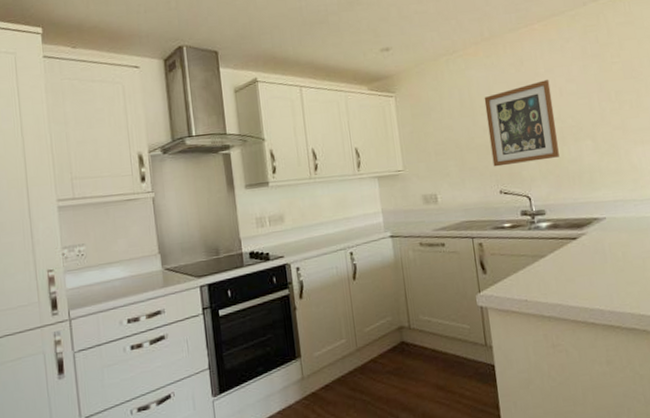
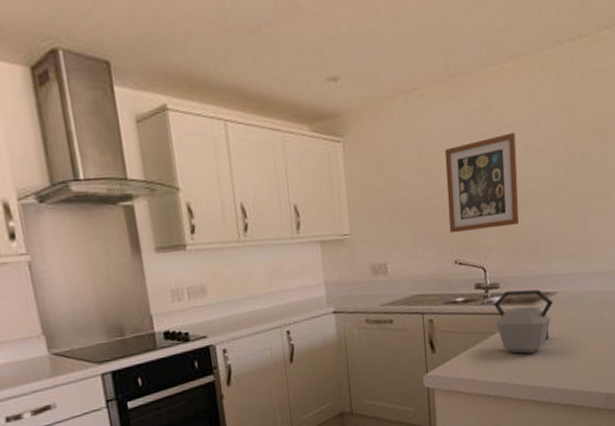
kettle: none [541,215,603,276] -> present [494,289,554,354]

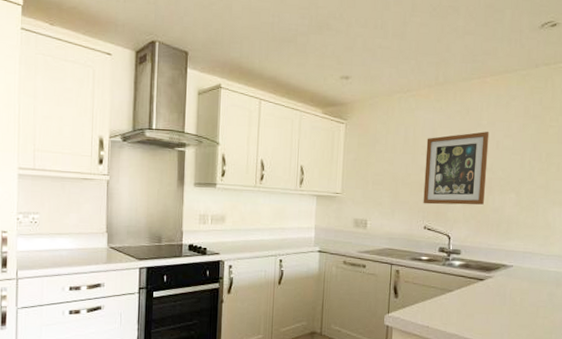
kettle: present [494,289,554,354] -> none [453,258,508,313]

